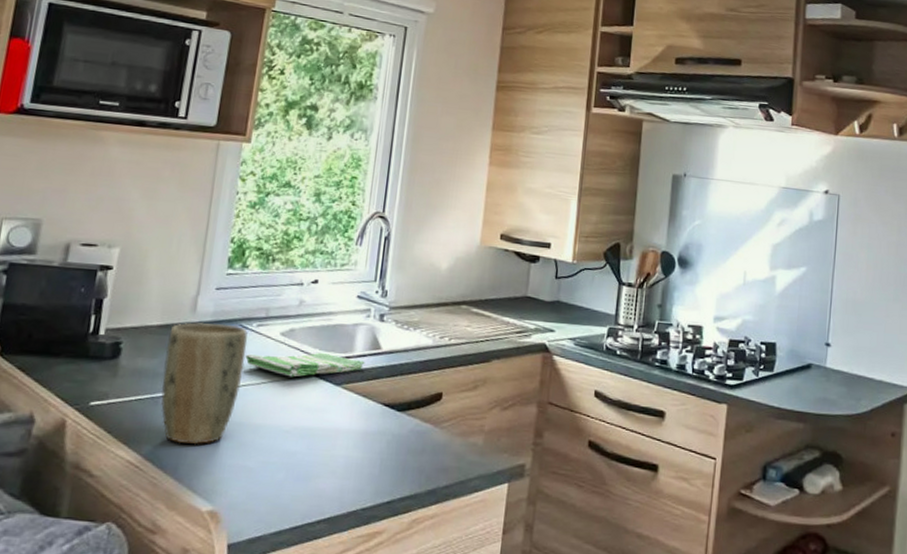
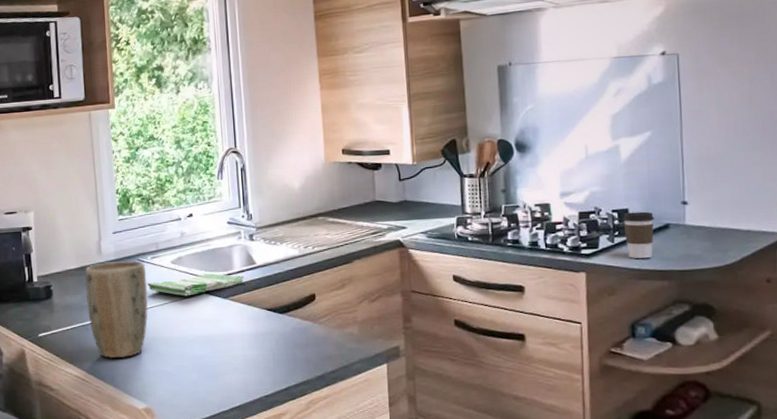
coffee cup: none [769,346,799,398] -> present [623,211,654,259]

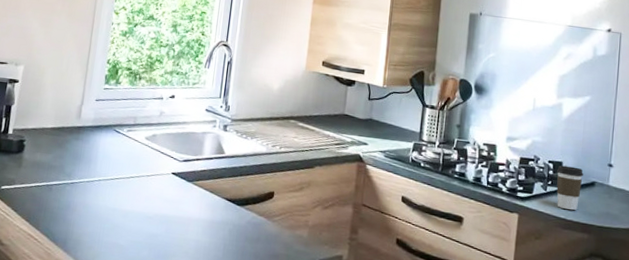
plant pot: present [85,260,148,359] -> none [54,126,120,225]
dish towel: present [147,273,245,296] -> none [118,153,212,174]

